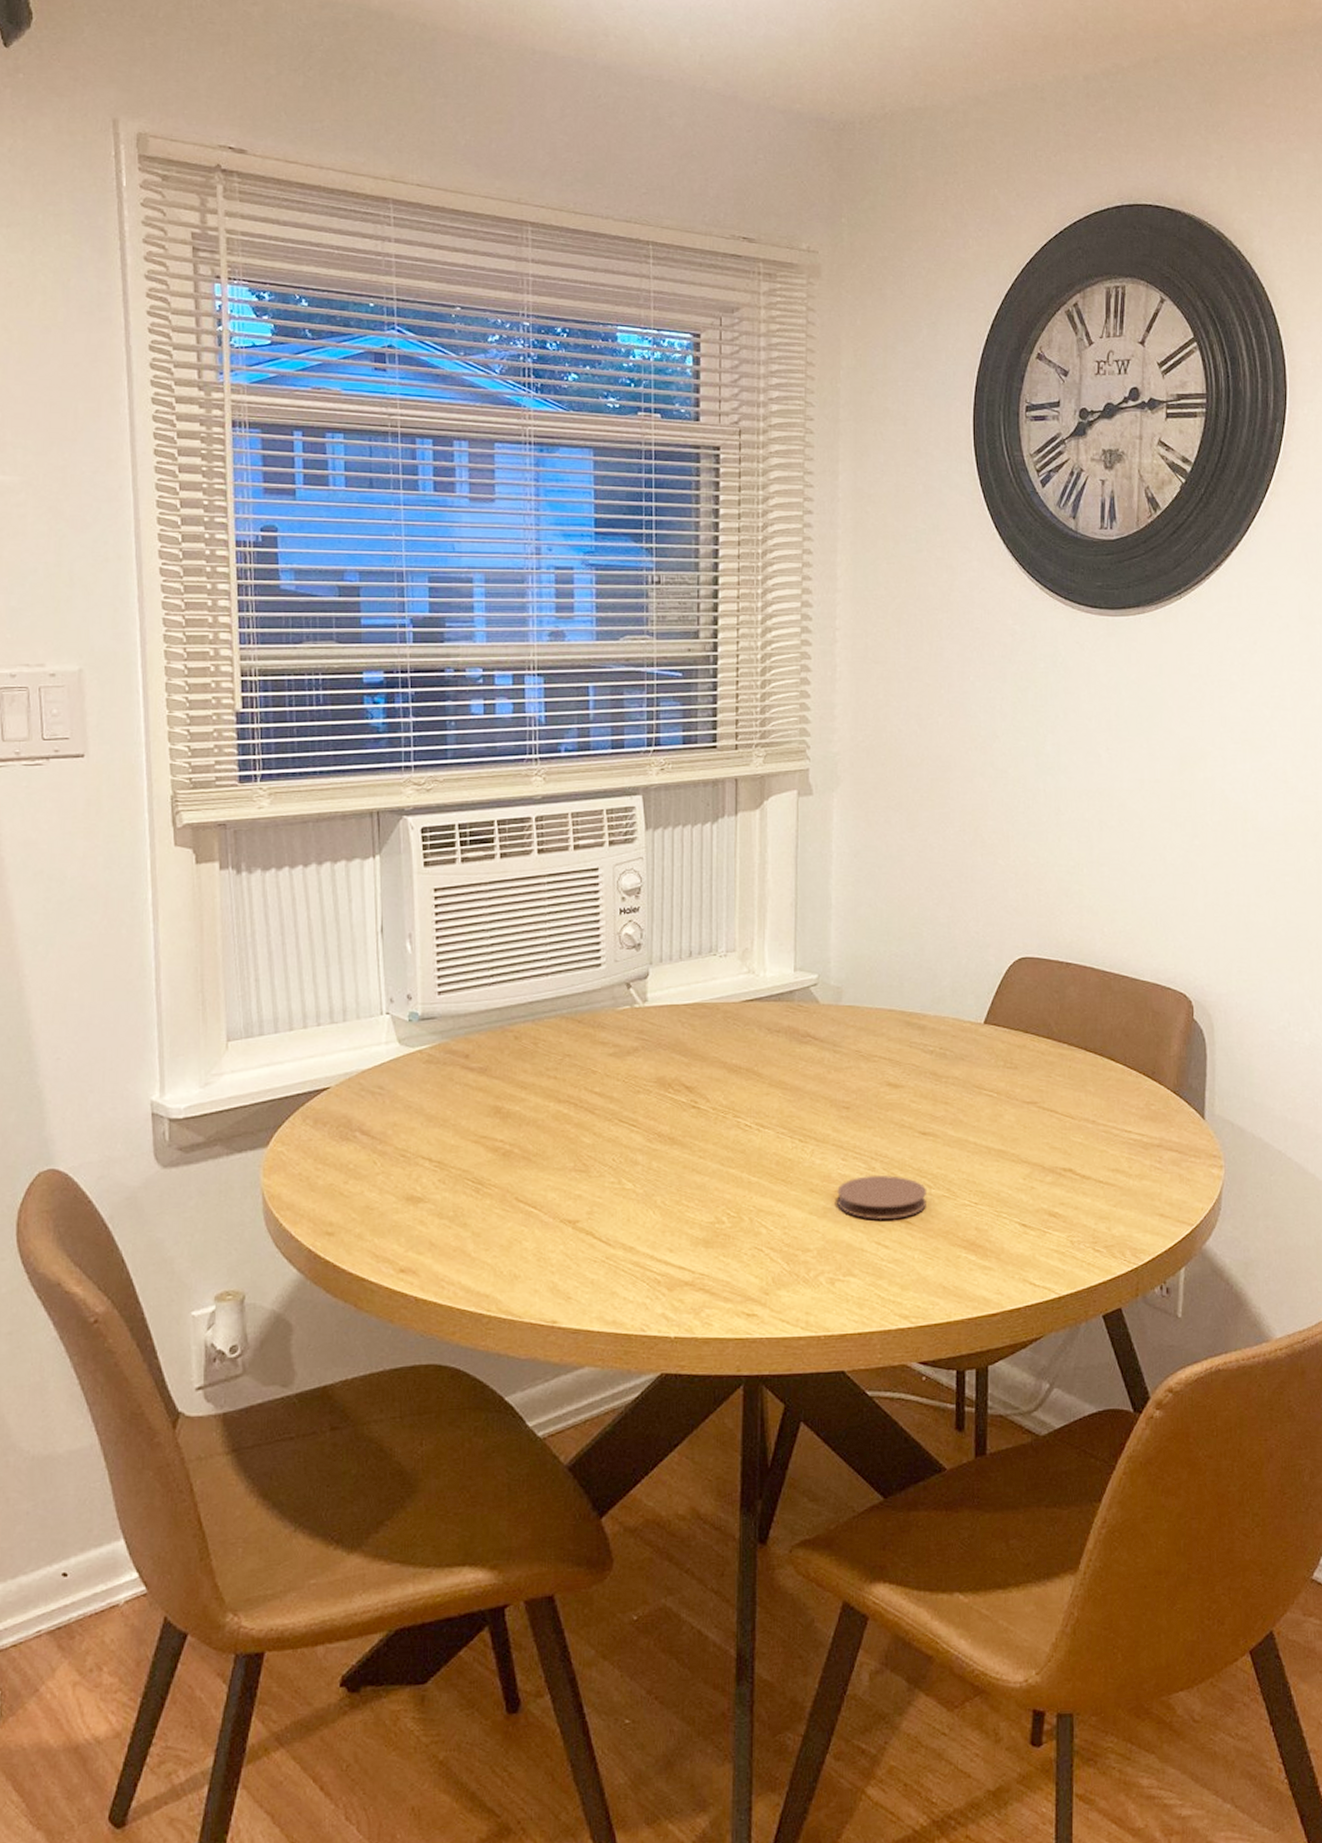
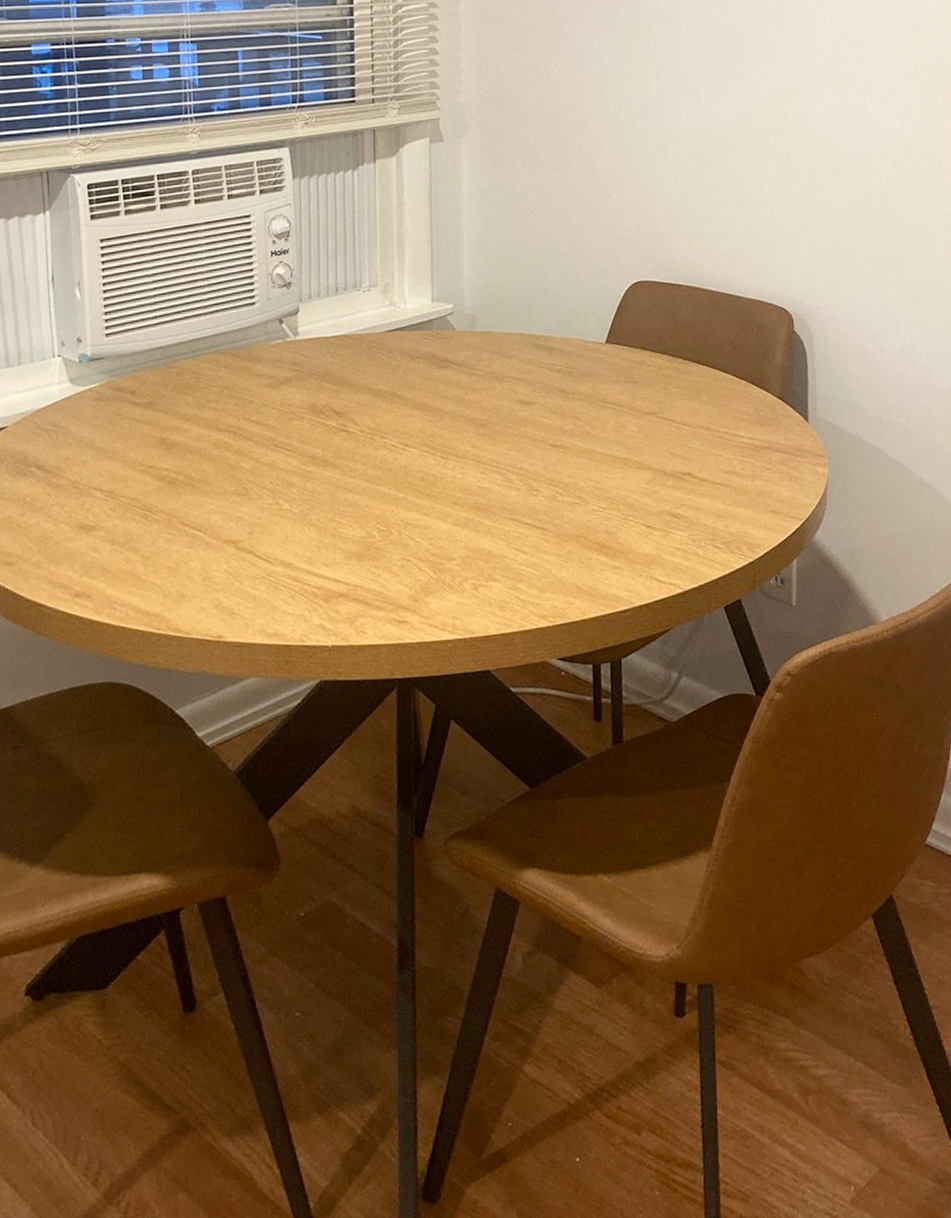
coaster: present [837,1175,927,1220] -> none [477,486,560,528]

